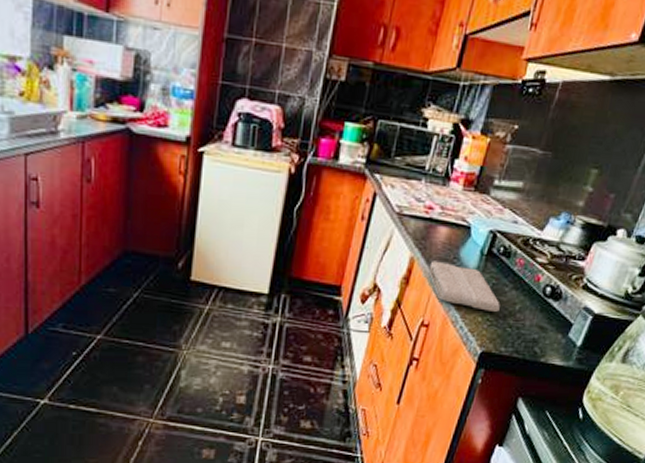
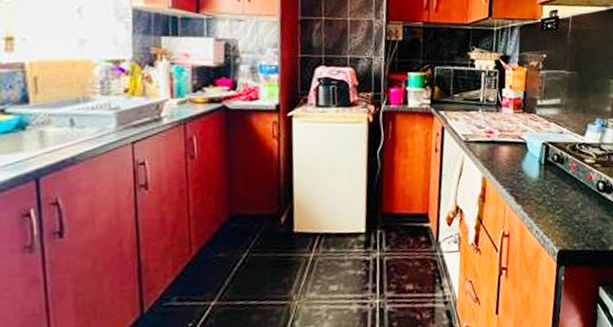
washcloth: present [428,261,500,312] -> none [499,176,565,213]

